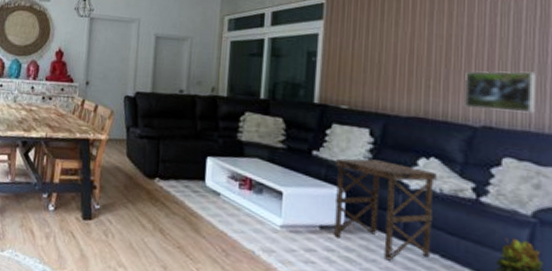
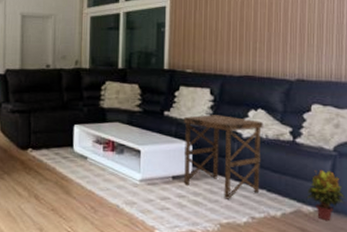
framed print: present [463,71,537,113] -> none [282,31,336,66]

